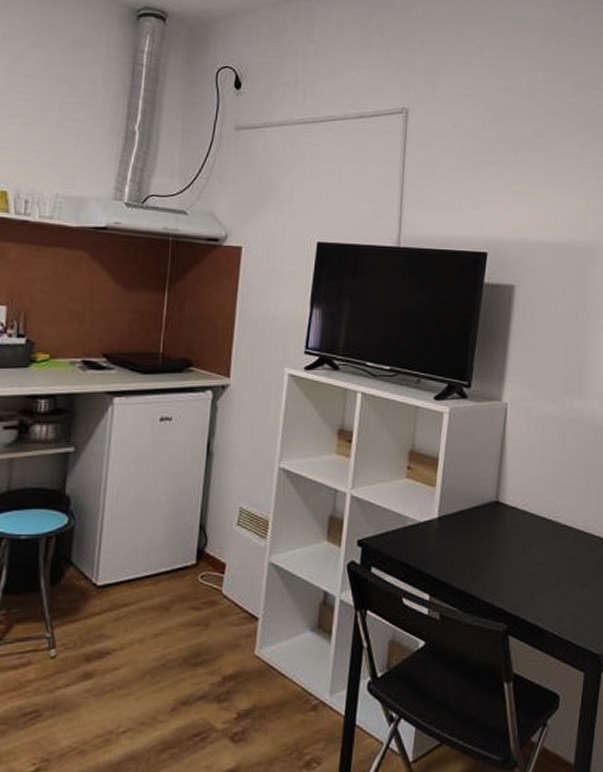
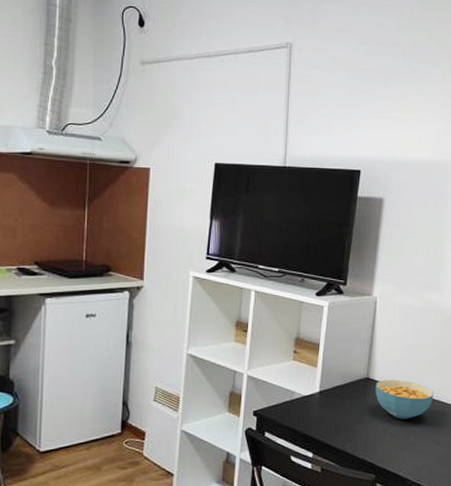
cereal bowl: none [506,504,578,554] -> present [375,379,434,419]

